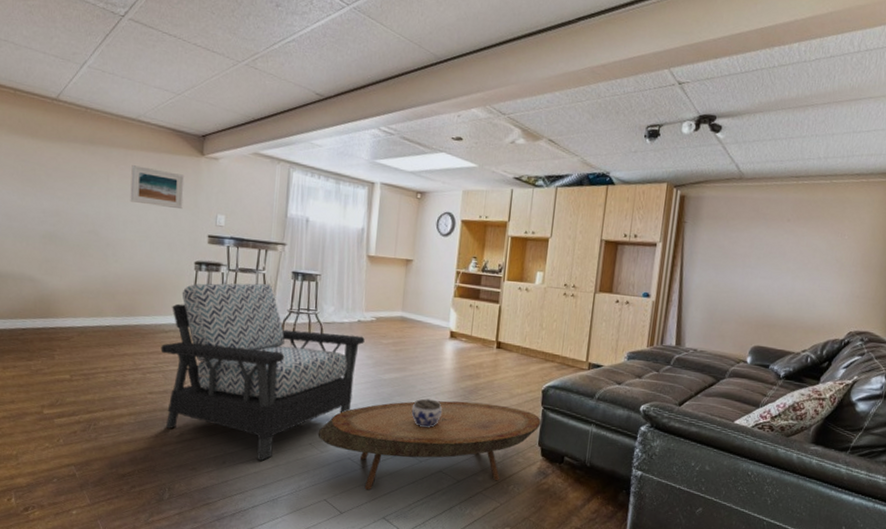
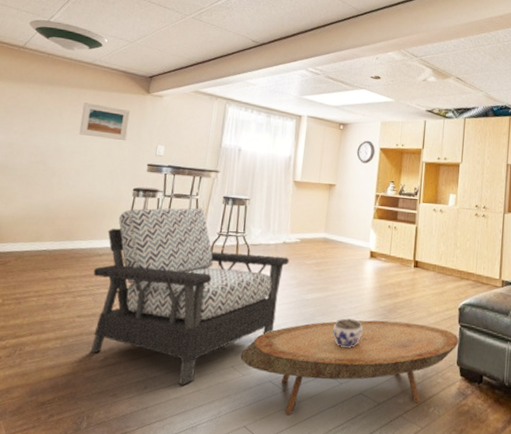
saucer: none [59,66,152,105] -> present [29,19,109,51]

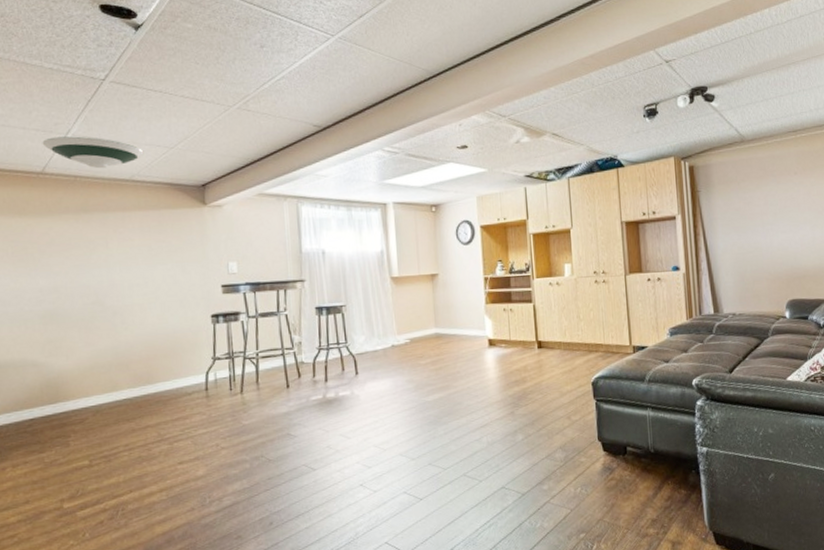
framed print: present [79,102,131,141] -> none [131,226,191,265]
armchair: present [91,208,289,386] -> none [185,324,402,515]
coffee table: present [240,320,459,415] -> none [367,406,596,523]
jar: present [333,318,363,348] -> none [462,413,495,445]

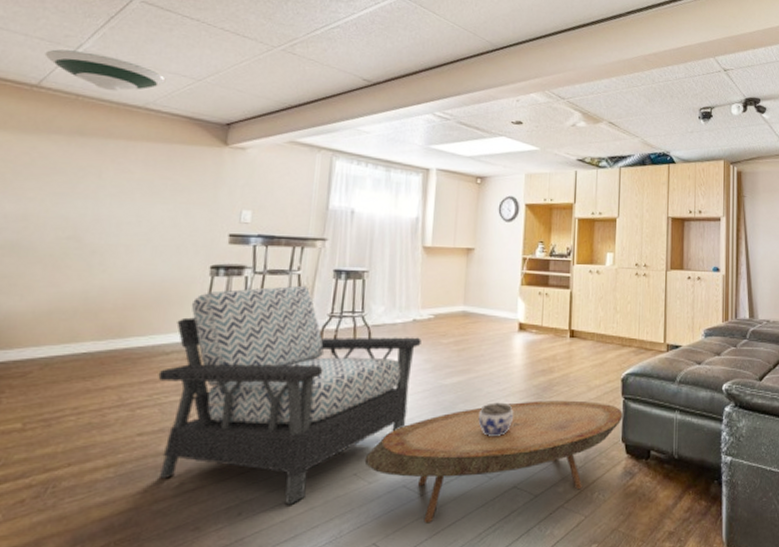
armchair: none [185,324,402,515] -> present [158,285,422,506]
coffee table: none [367,406,596,523] -> present [364,400,623,524]
jar: none [462,413,495,445] -> present [478,402,514,437]

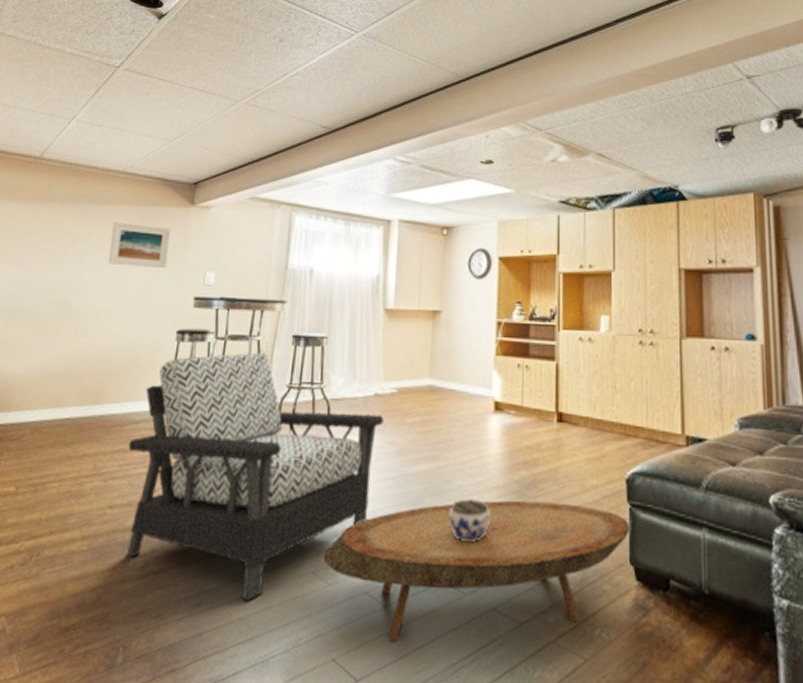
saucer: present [44,49,166,92] -> none [46,122,143,158]
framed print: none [128,158,202,207] -> present [107,222,171,269]

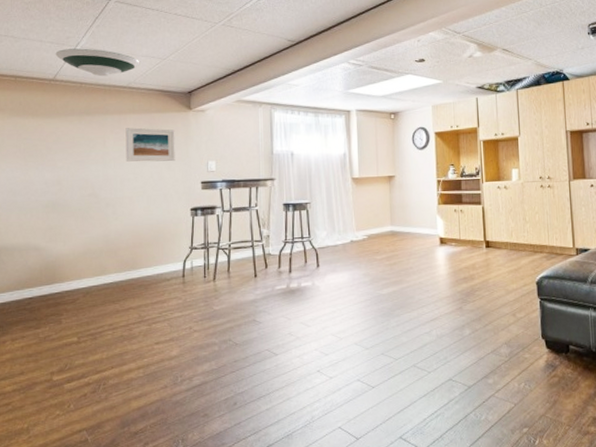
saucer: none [46,122,143,158] -> present [55,48,140,77]
armchair: present [127,352,384,602] -> none [164,218,359,397]
coffee table: present [323,500,629,643] -> none [325,303,540,411]
jar: present [448,498,491,543] -> none [413,307,444,337]

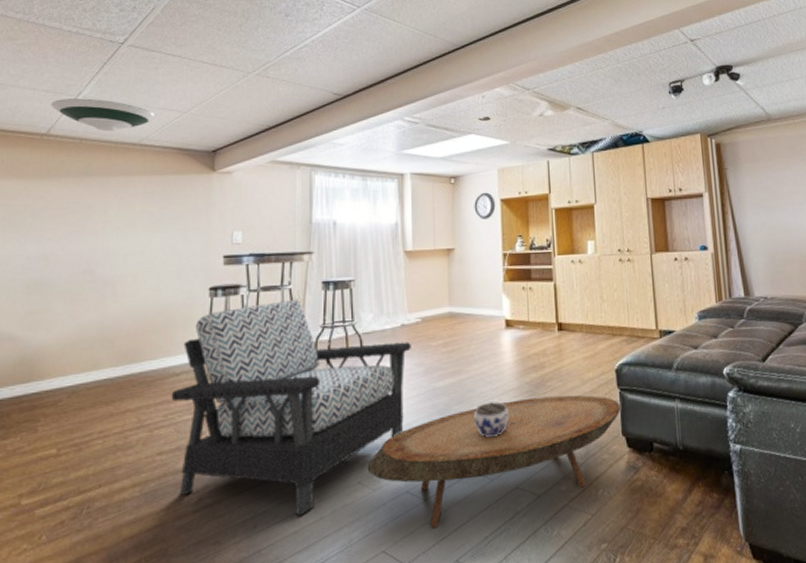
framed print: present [125,127,175,162] -> none [131,192,194,233]
armchair: none [164,218,359,397] -> present [171,299,411,517]
coffee table: none [325,303,540,411] -> present [367,395,620,529]
jar: none [413,307,444,337] -> present [473,401,509,438]

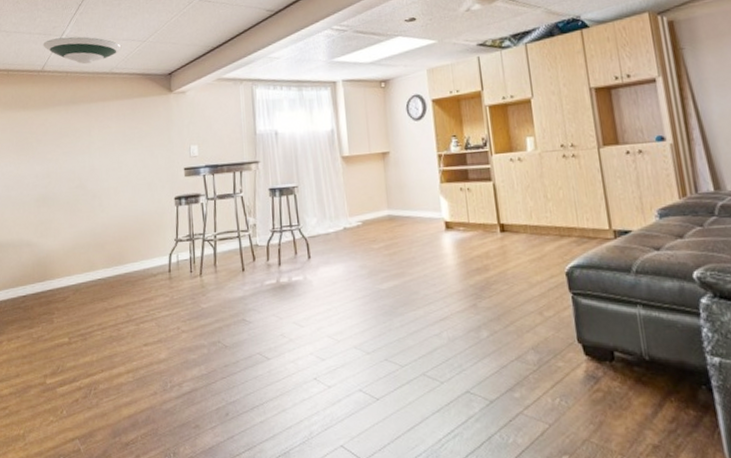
armchair: present [171,299,411,517] -> none [151,206,354,408]
coffee table: present [367,395,620,529] -> none [321,299,574,428]
jar: present [473,401,509,438] -> none [419,304,455,341]

